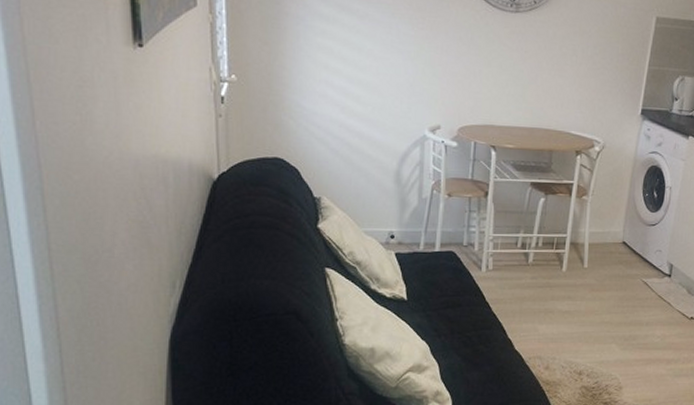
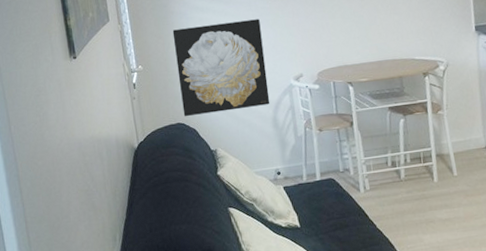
wall art: none [283,37,399,155] -> present [172,19,270,117]

